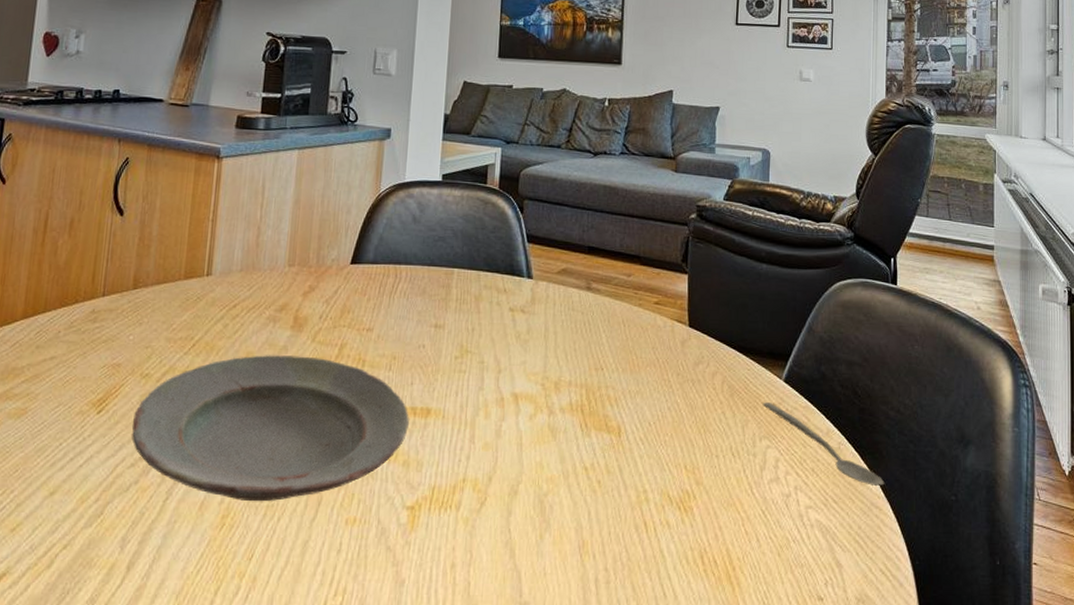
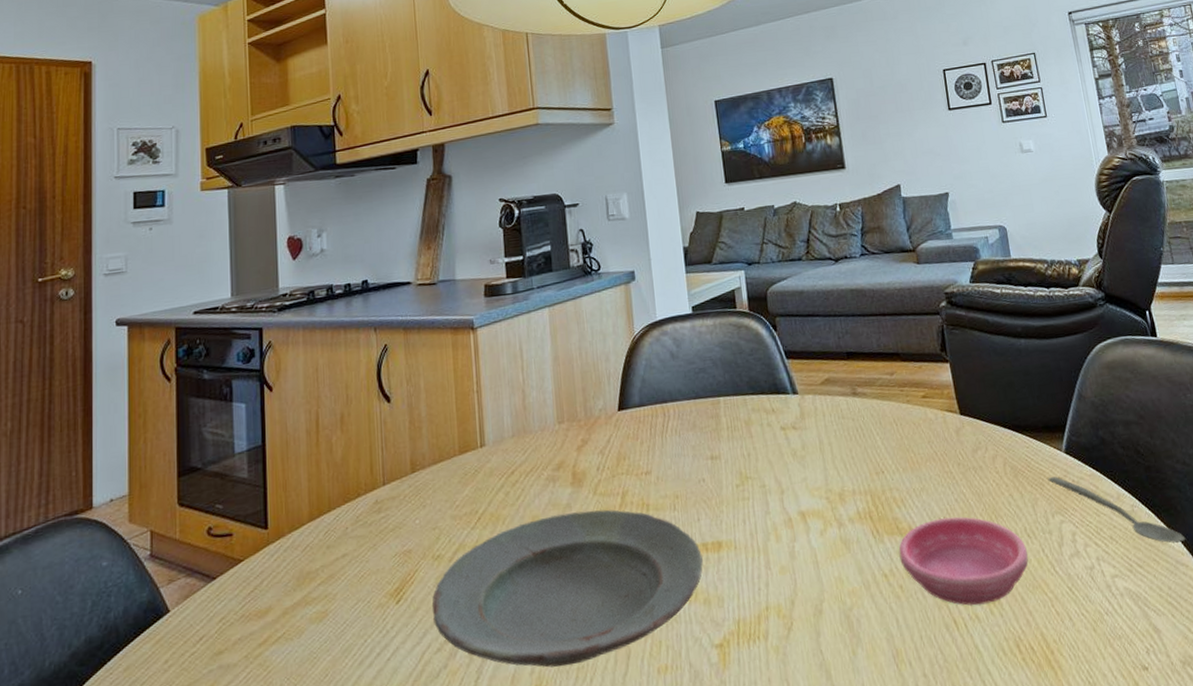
saucer: none [603,423,728,512] -> present [898,516,1028,606]

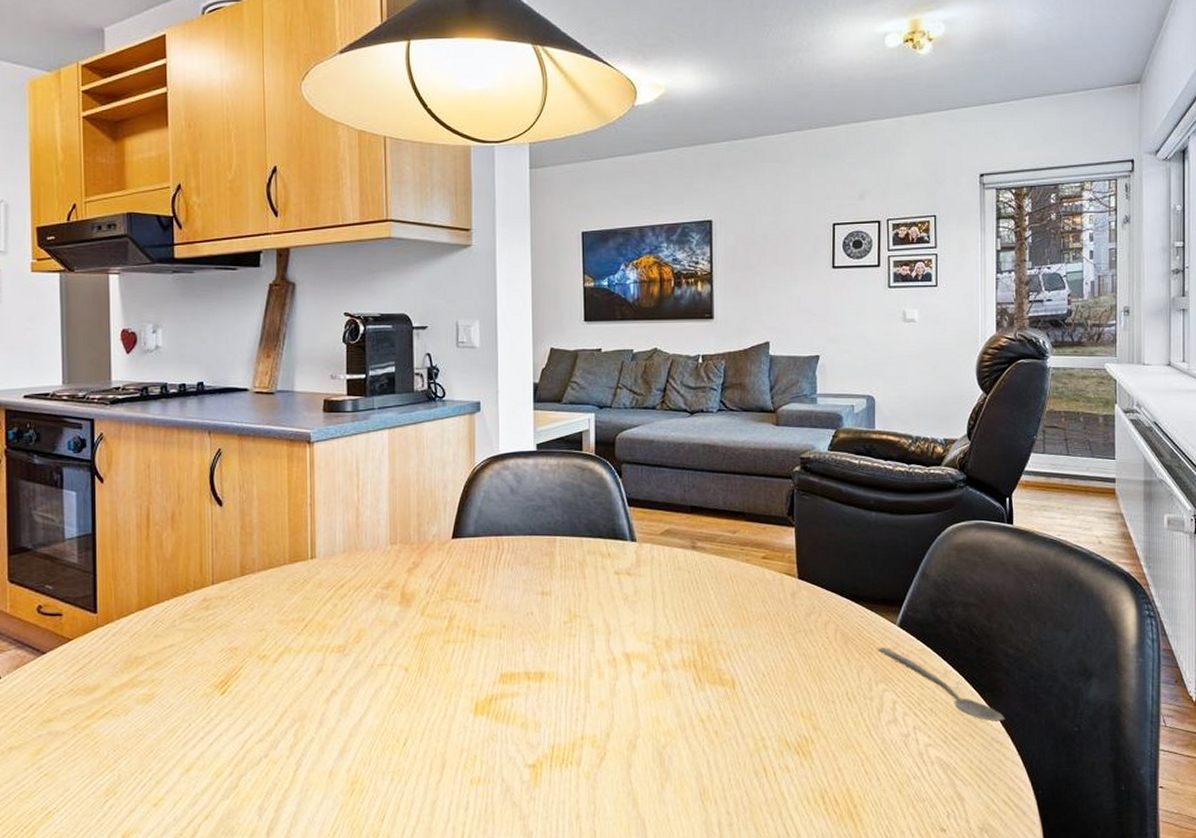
plate: present [431,509,703,668] -> none [255,630,524,768]
saucer: present [898,516,1028,606] -> none [718,674,845,757]

